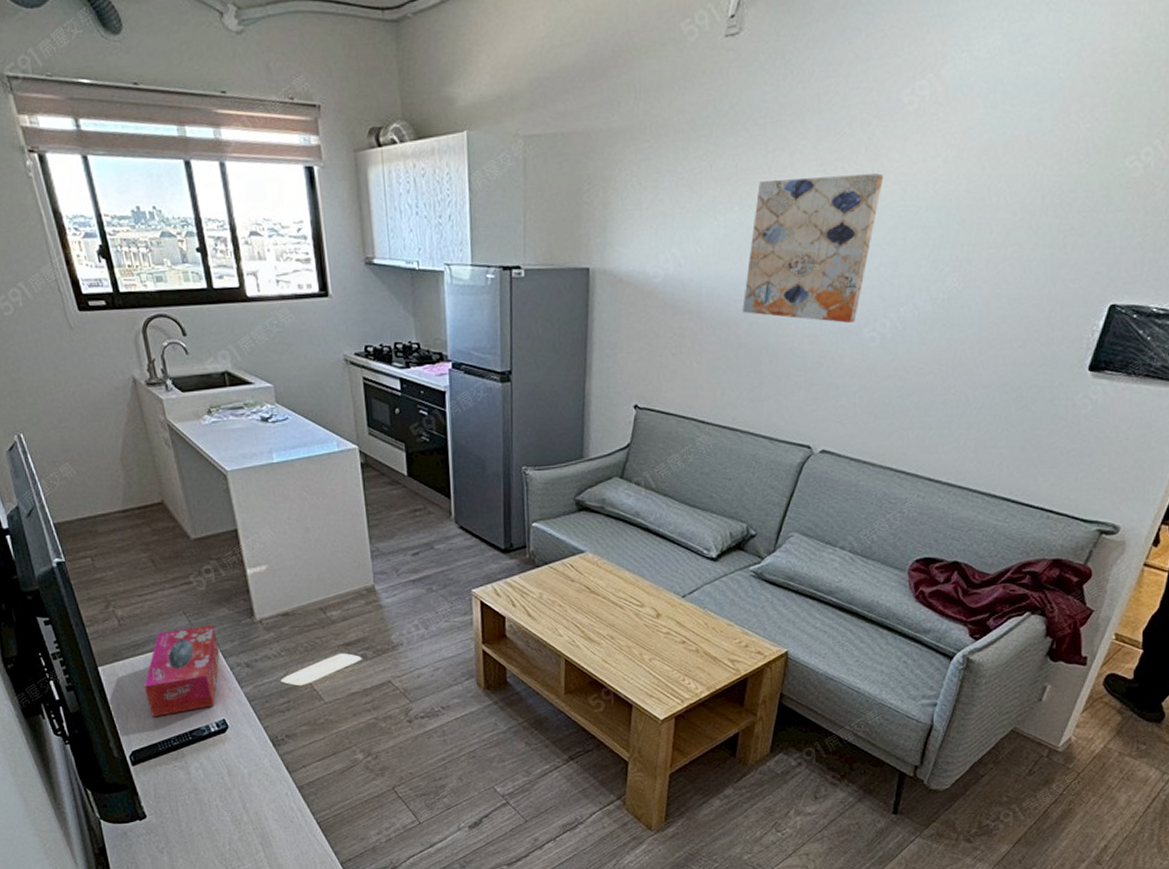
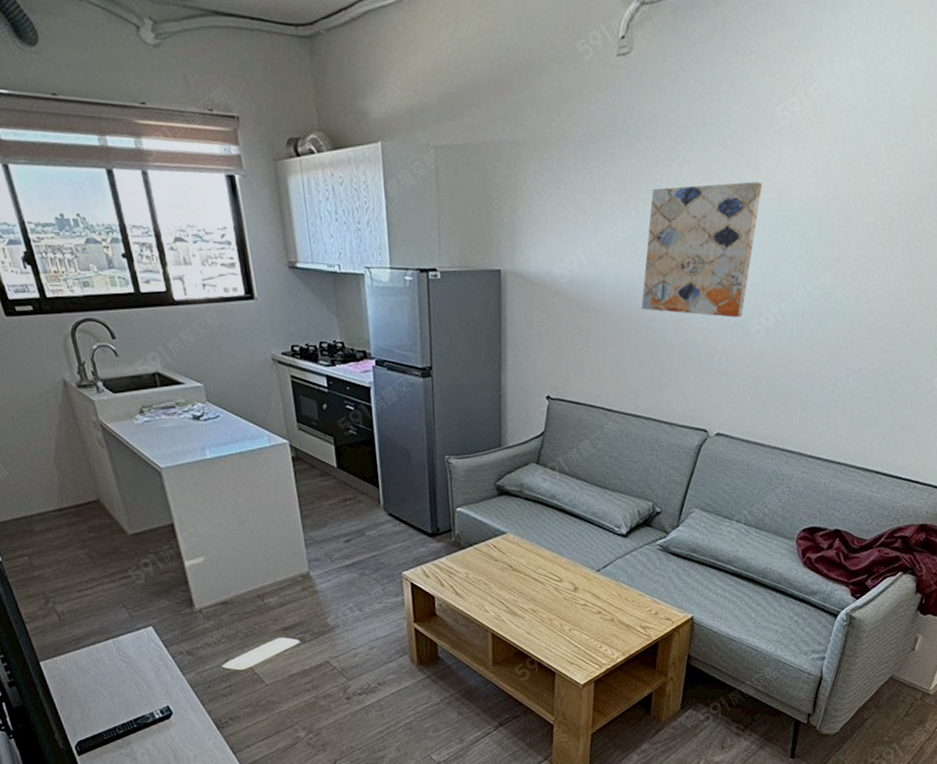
tissue box: present [144,624,220,718] -> none [86,615,161,708]

